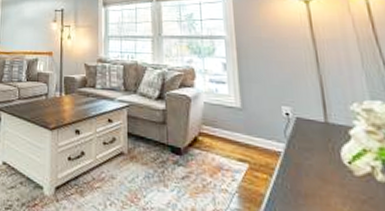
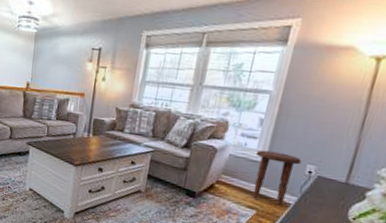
side table: none [229,94,275,155] -> present [253,150,301,206]

